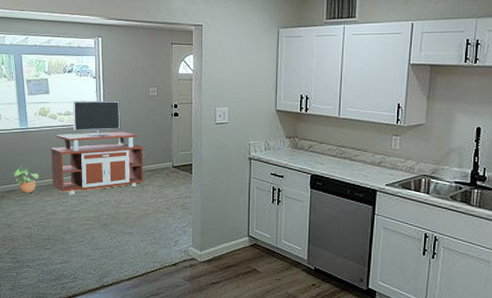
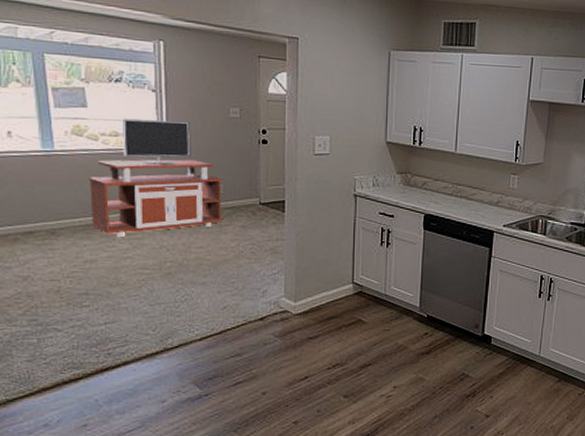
potted plant: present [12,165,39,194] -> none [29,199,72,236]

